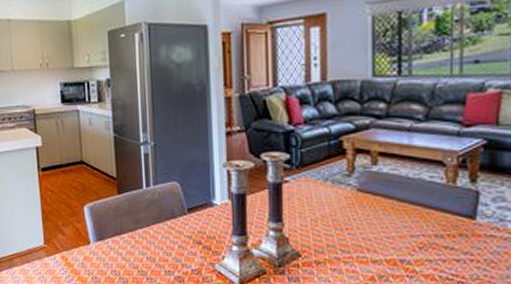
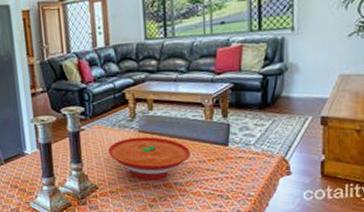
bowl: none [317,197,424,253] -> present [108,136,190,180]

